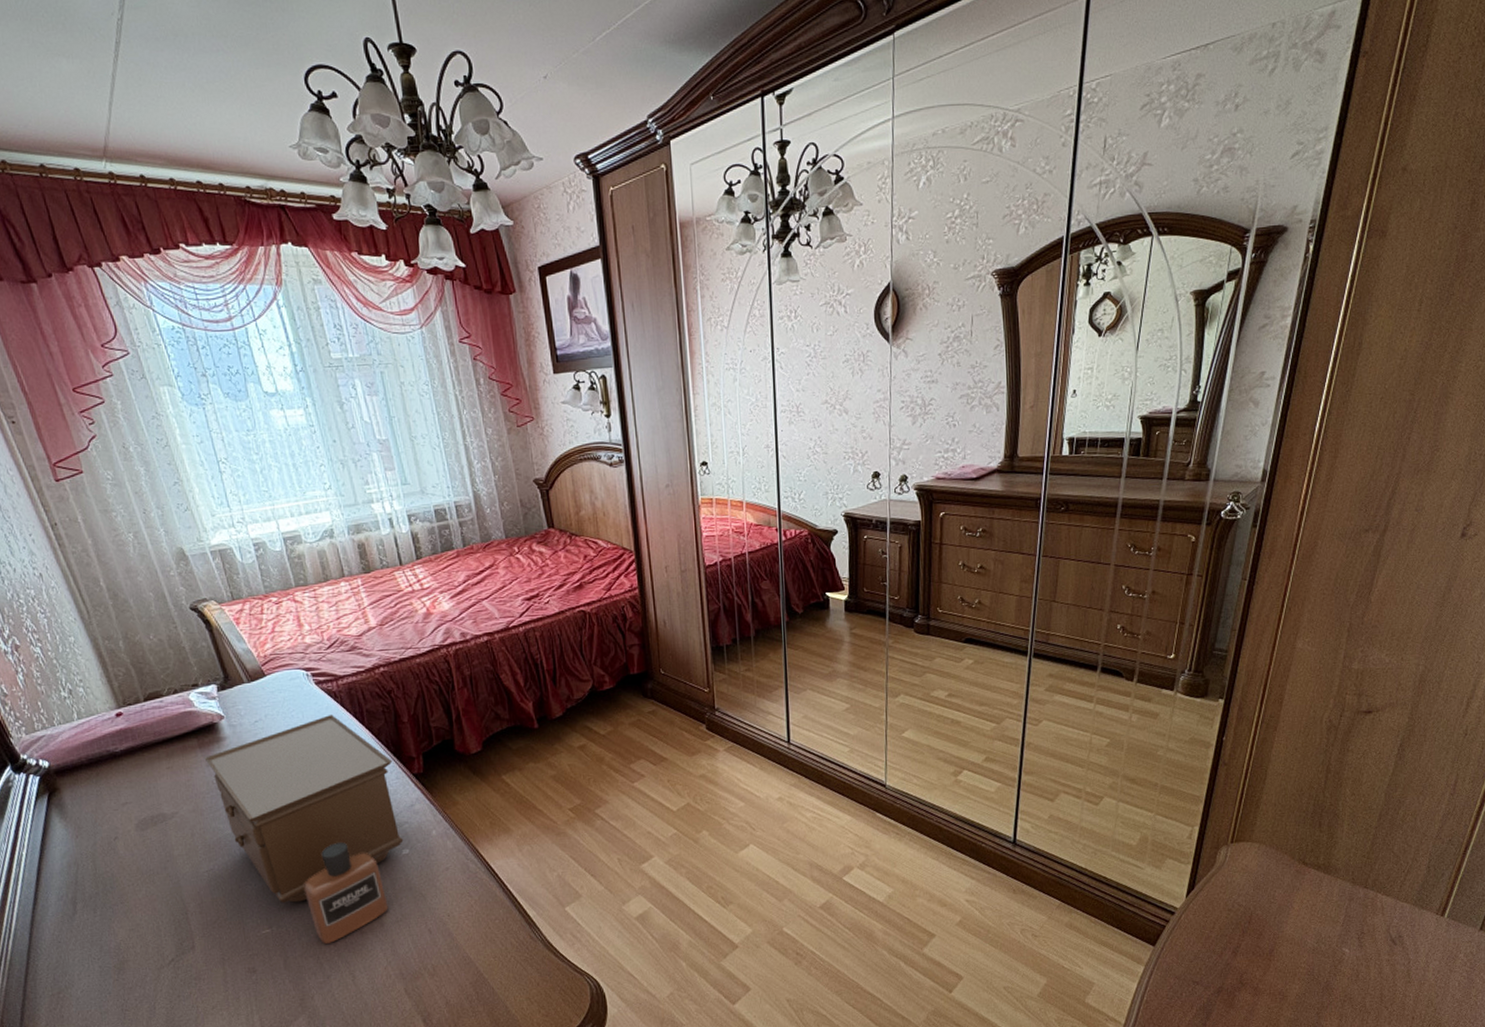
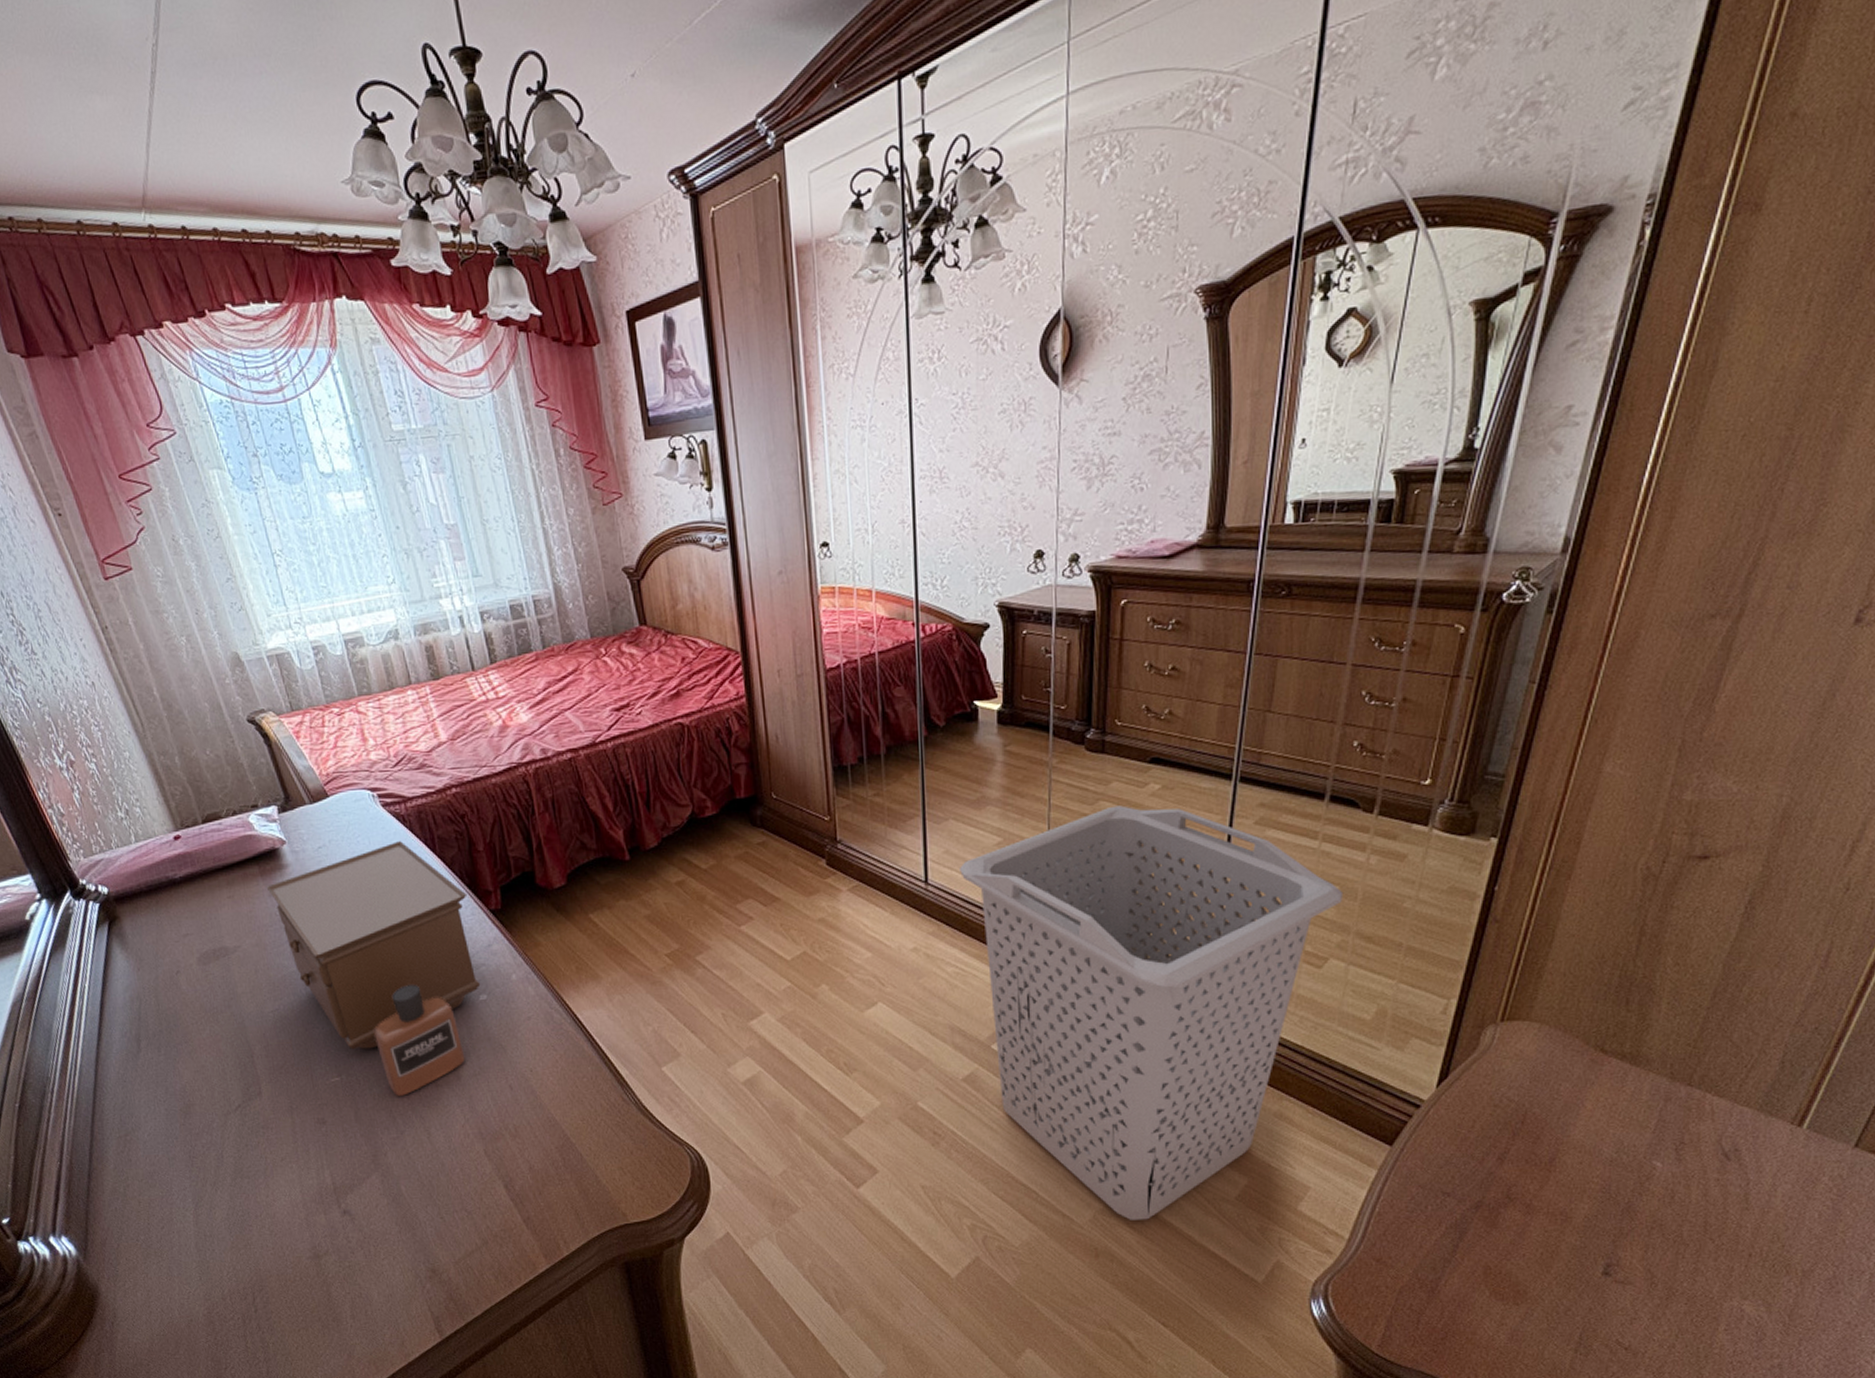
laundry basket: none [816,677,1113,1019] -> present [960,805,1344,1220]

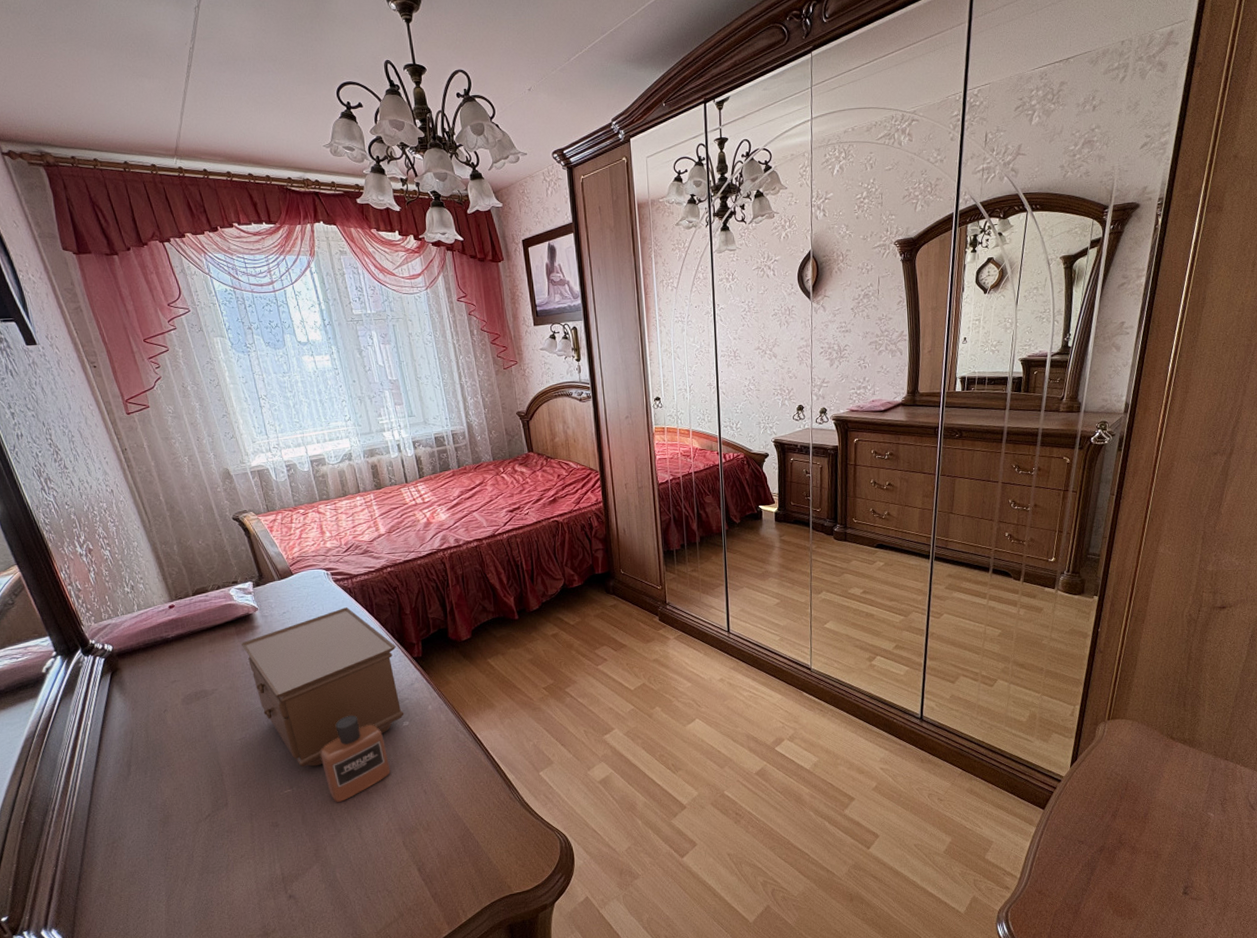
laundry basket: present [960,805,1344,1220] -> none [751,577,1005,872]

